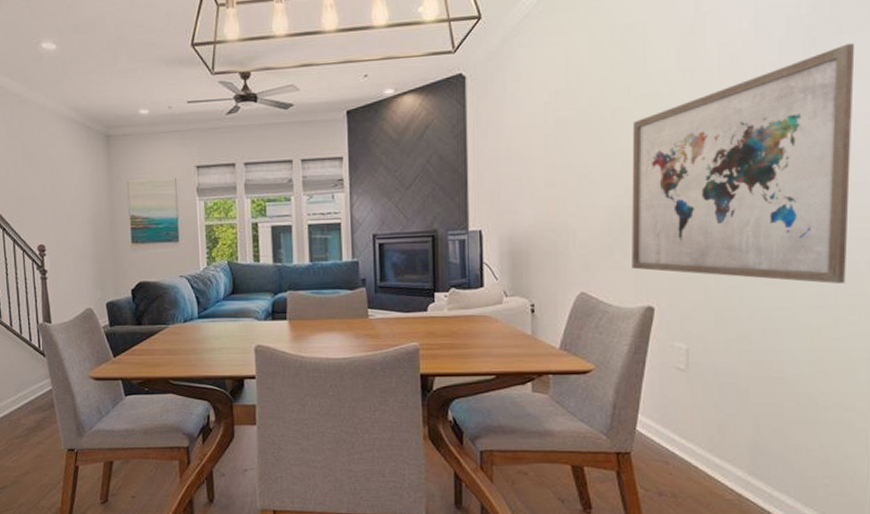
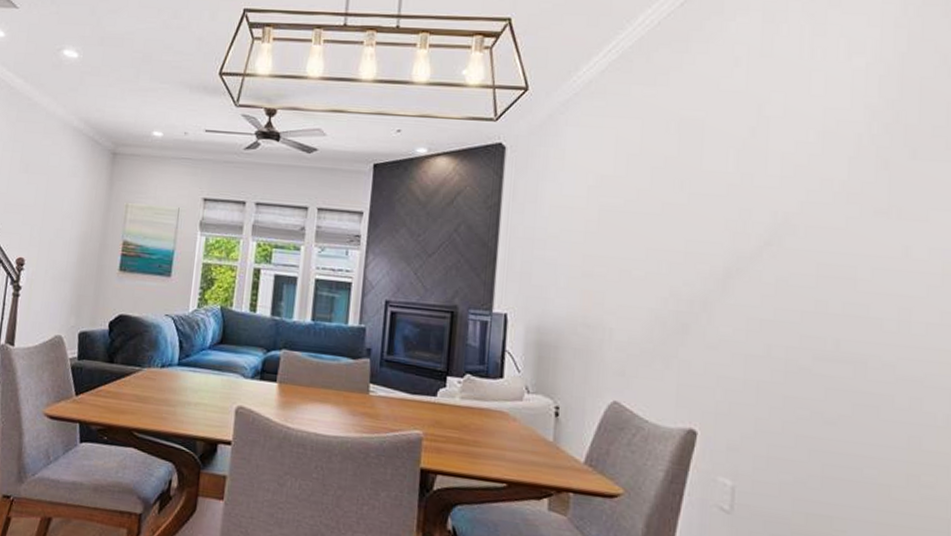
wall art: present [632,43,854,284] -> none [673,171,931,438]

